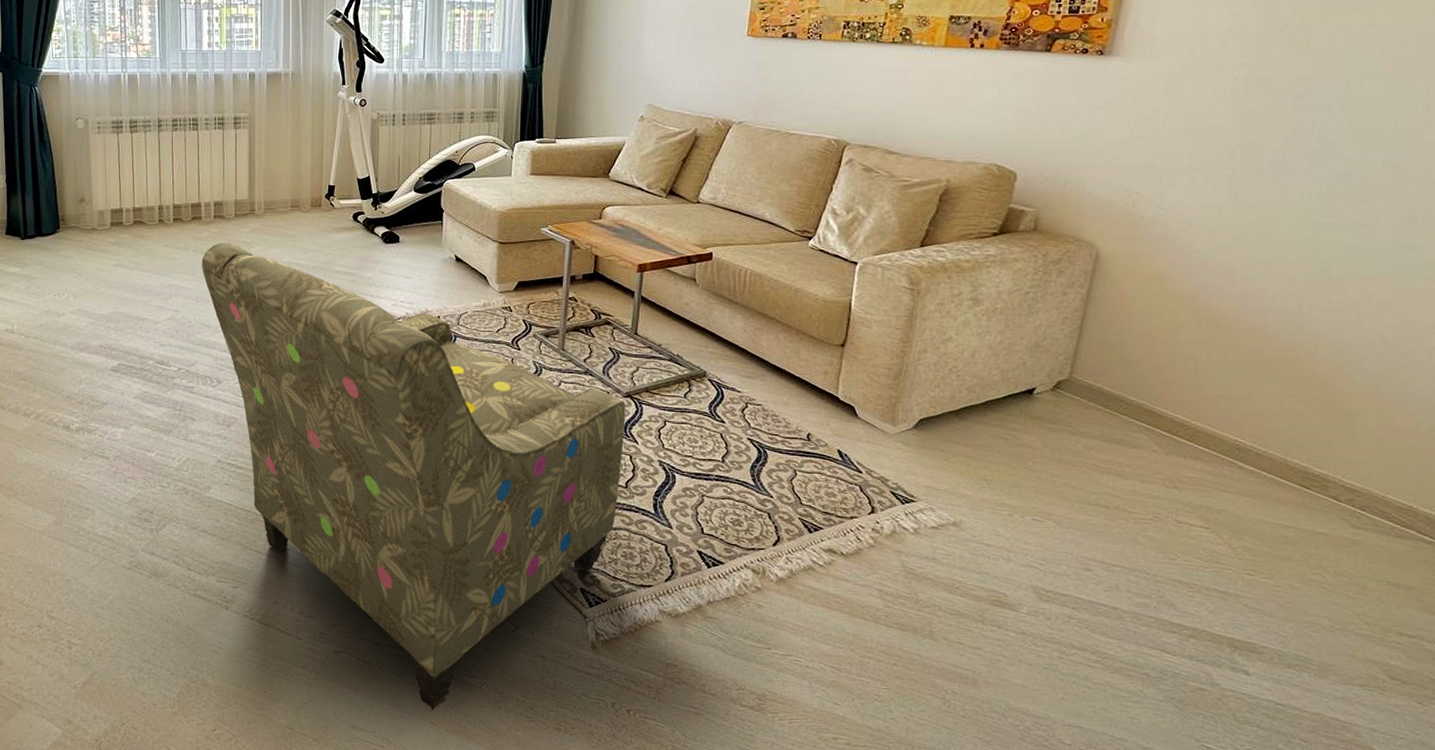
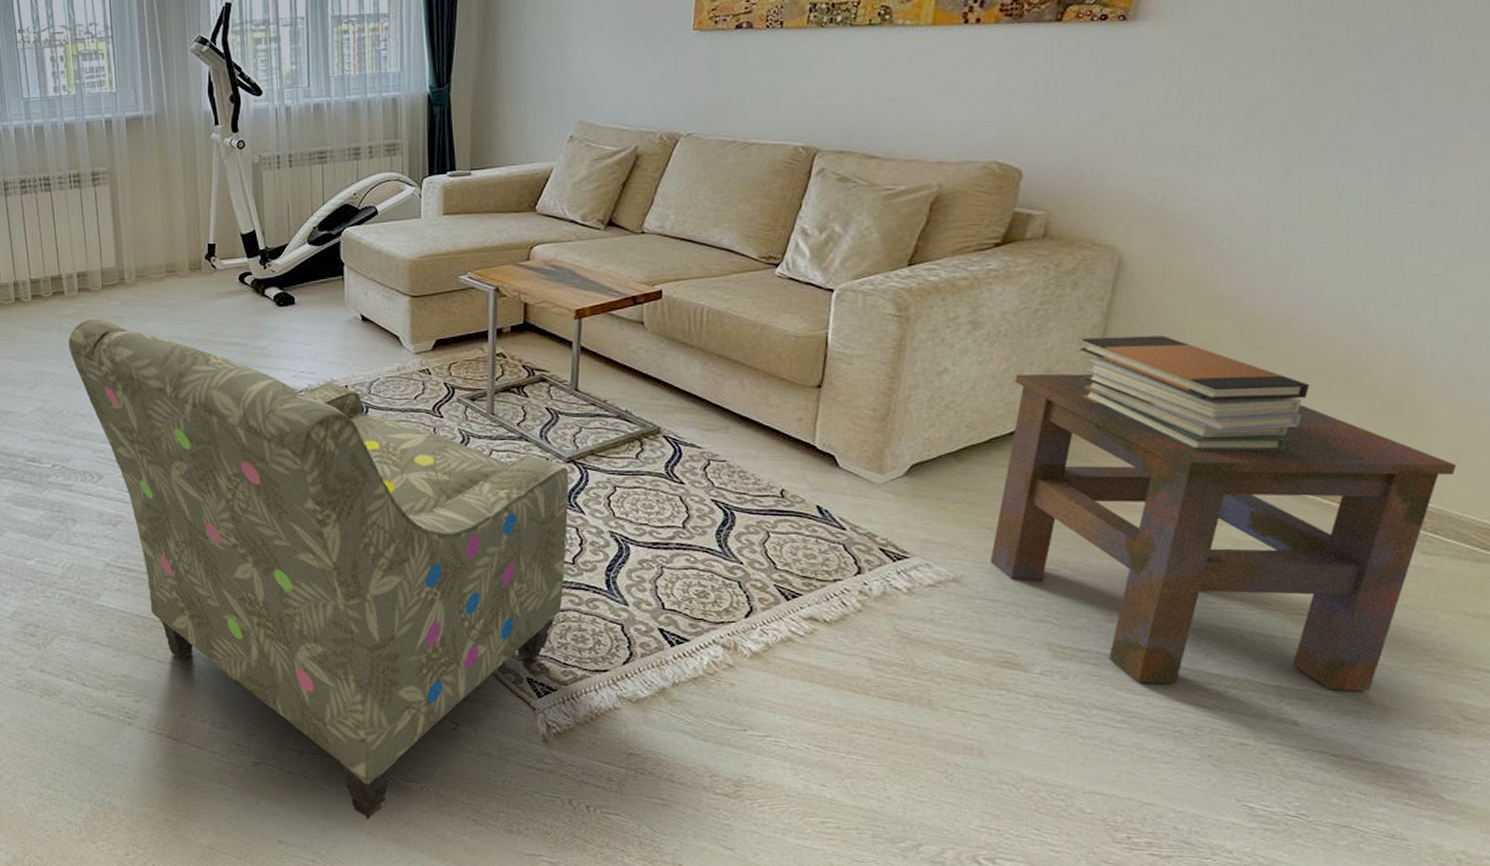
side table: none [985,346,1379,647] -> present [990,373,1456,691]
book stack: none [1064,319,1255,430] -> present [1081,335,1310,452]

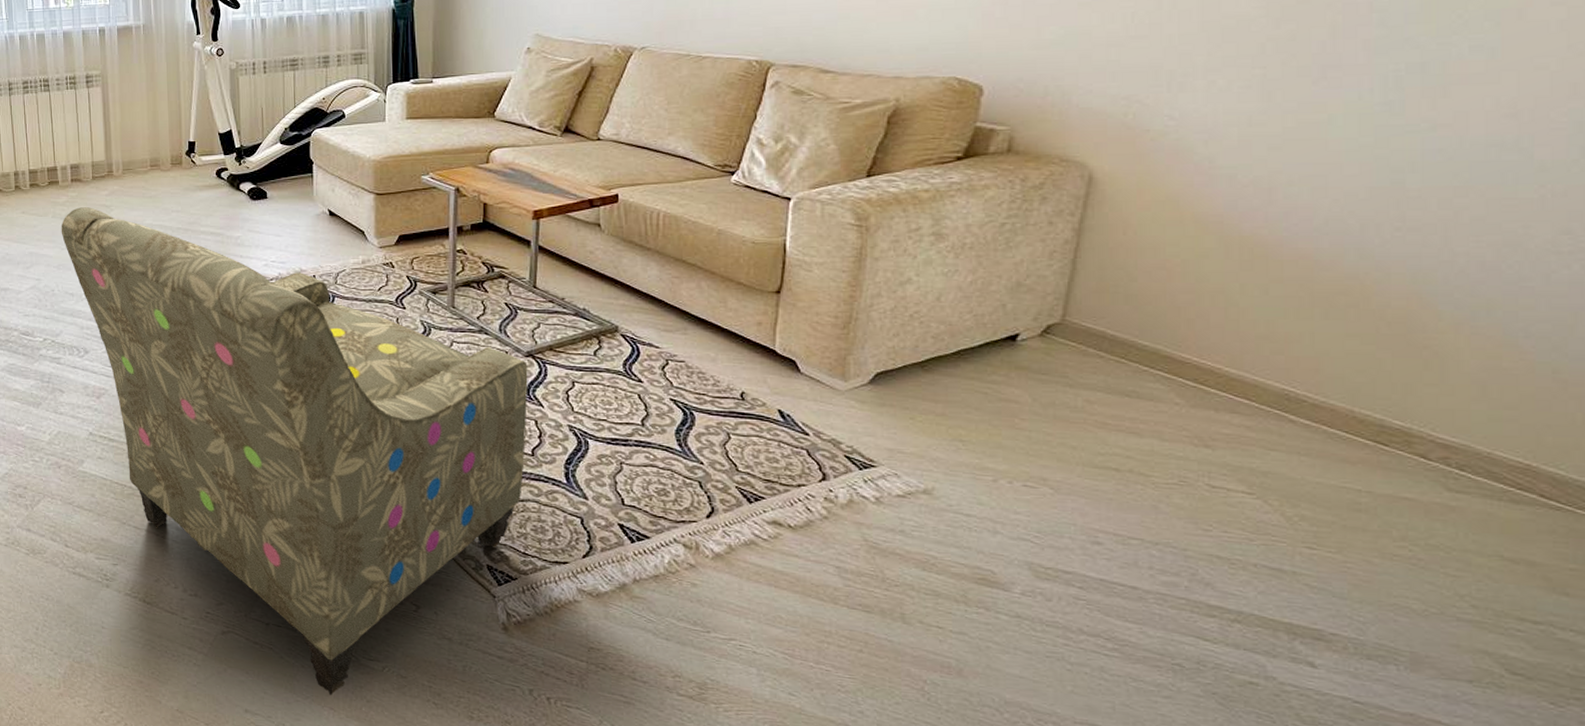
side table: present [990,373,1456,691] -> none [963,287,1481,635]
book stack: present [1081,335,1310,452] -> none [1052,253,1307,377]

